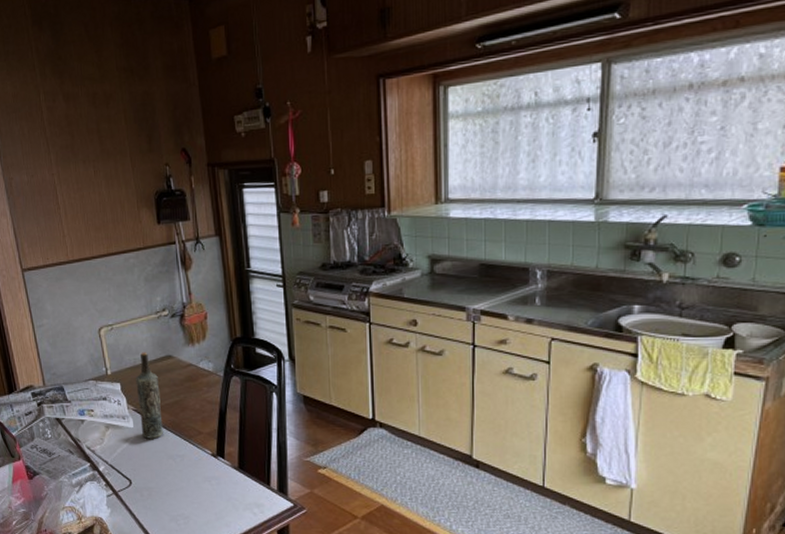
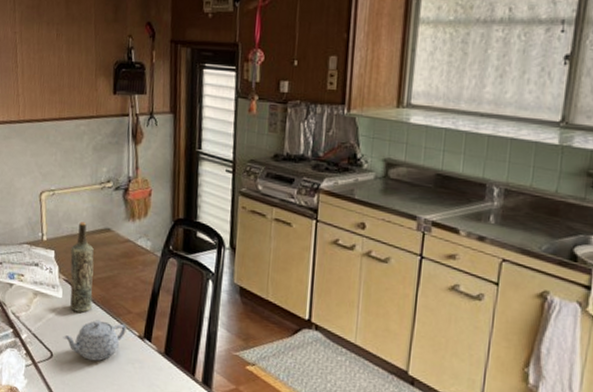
teapot: none [139,444,199,483] -> present [63,320,126,362]

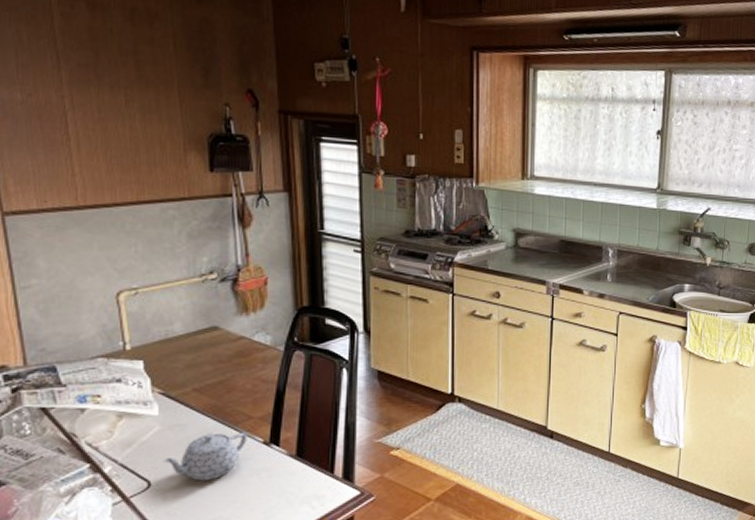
bottle: present [70,221,94,312] -> none [166,322,200,428]

